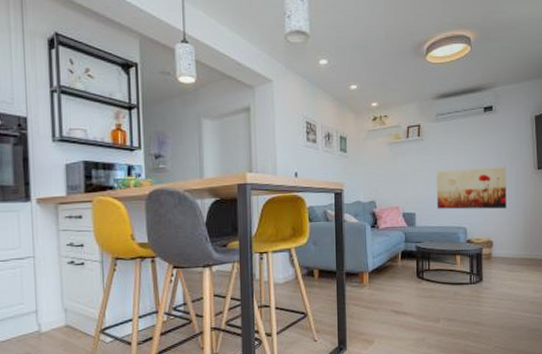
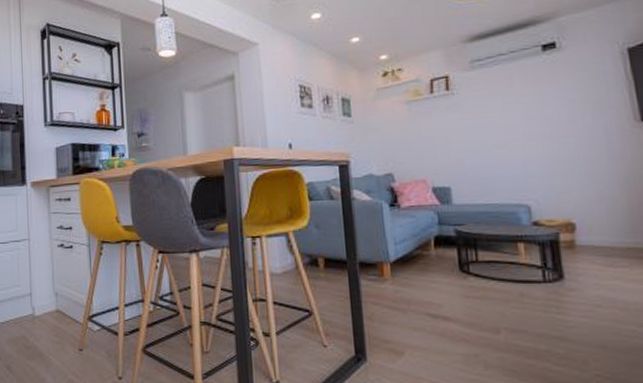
wall art: present [436,167,507,210] -> none [476,121,594,181]

